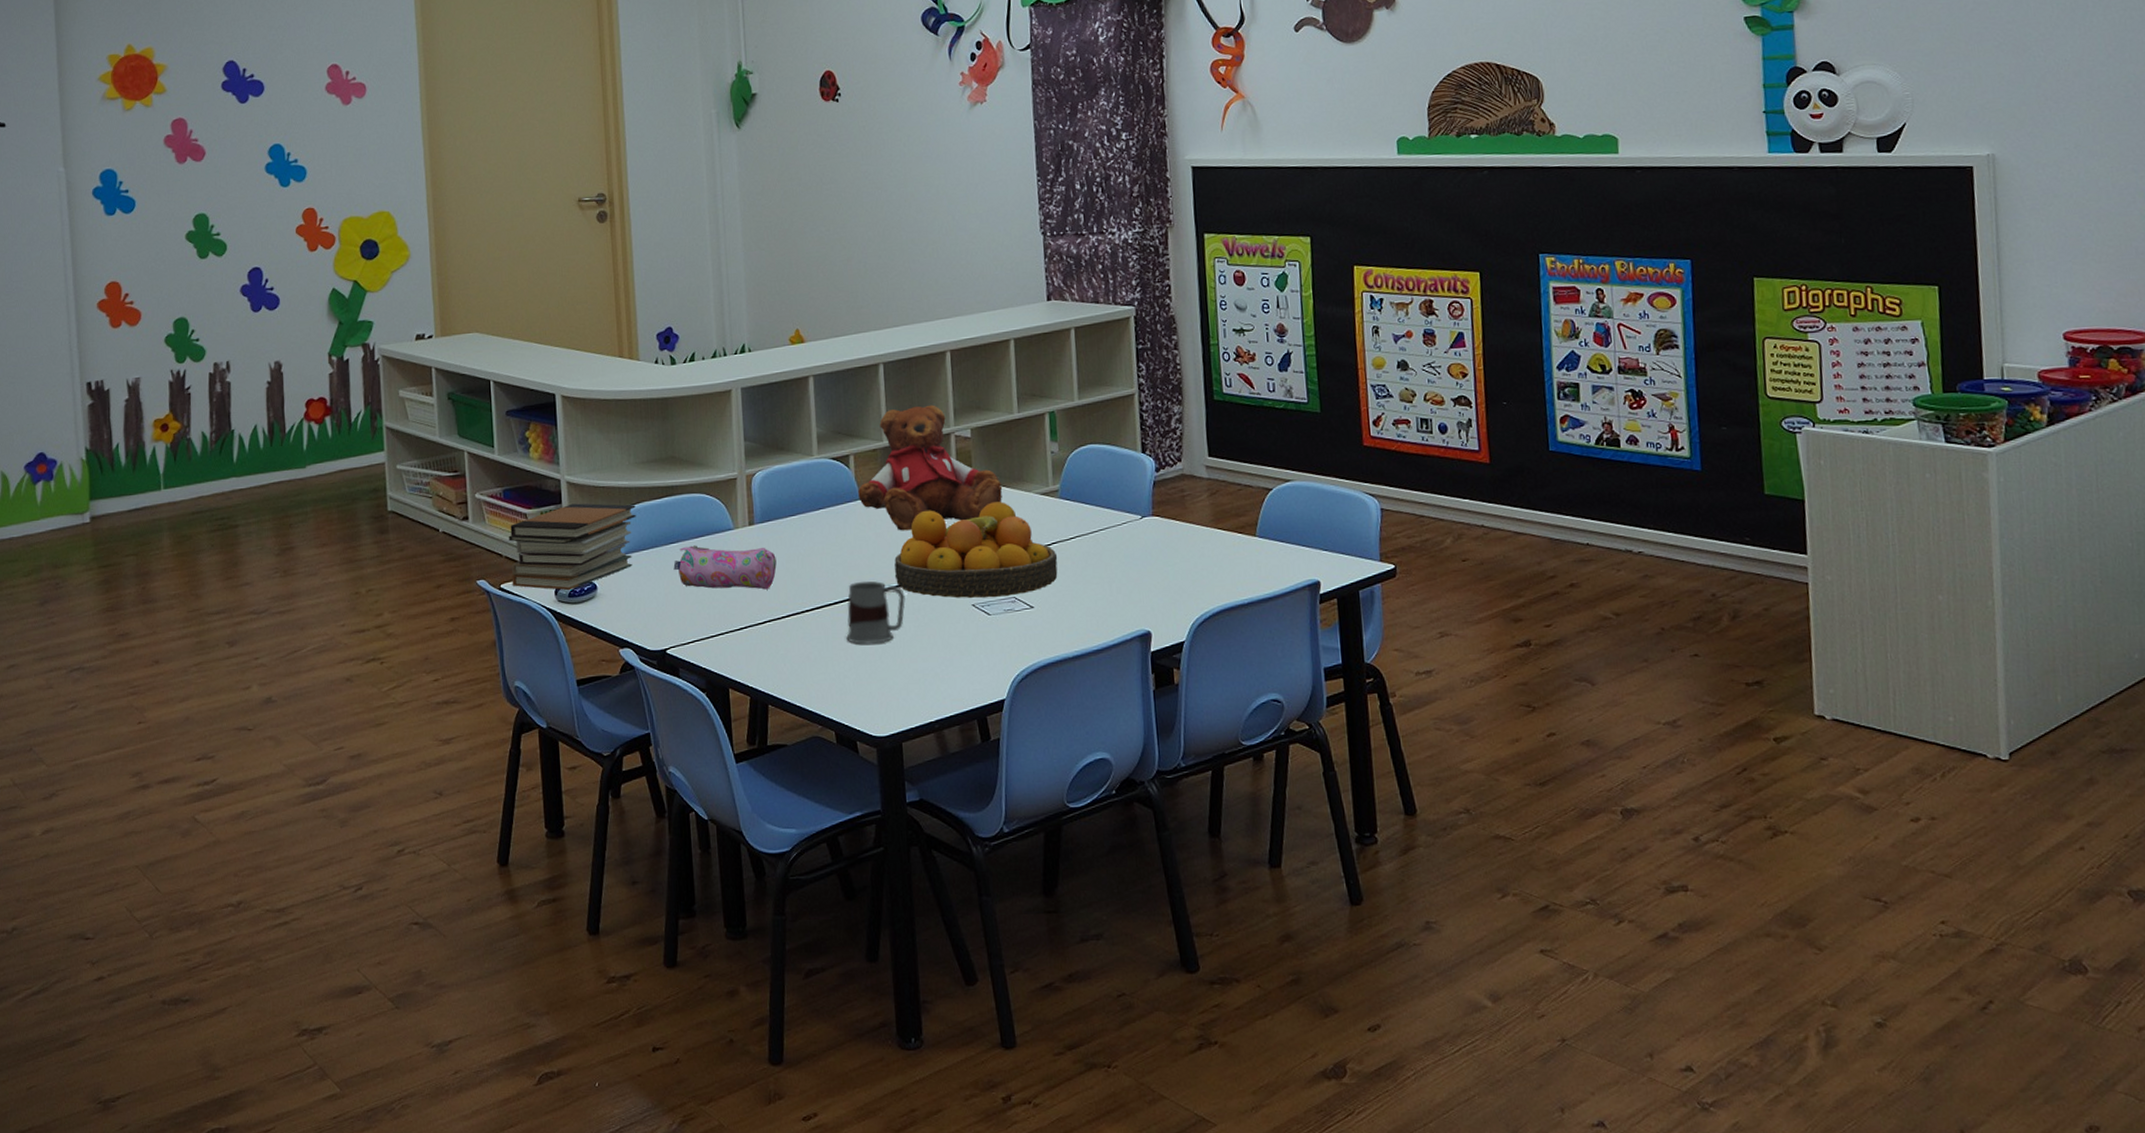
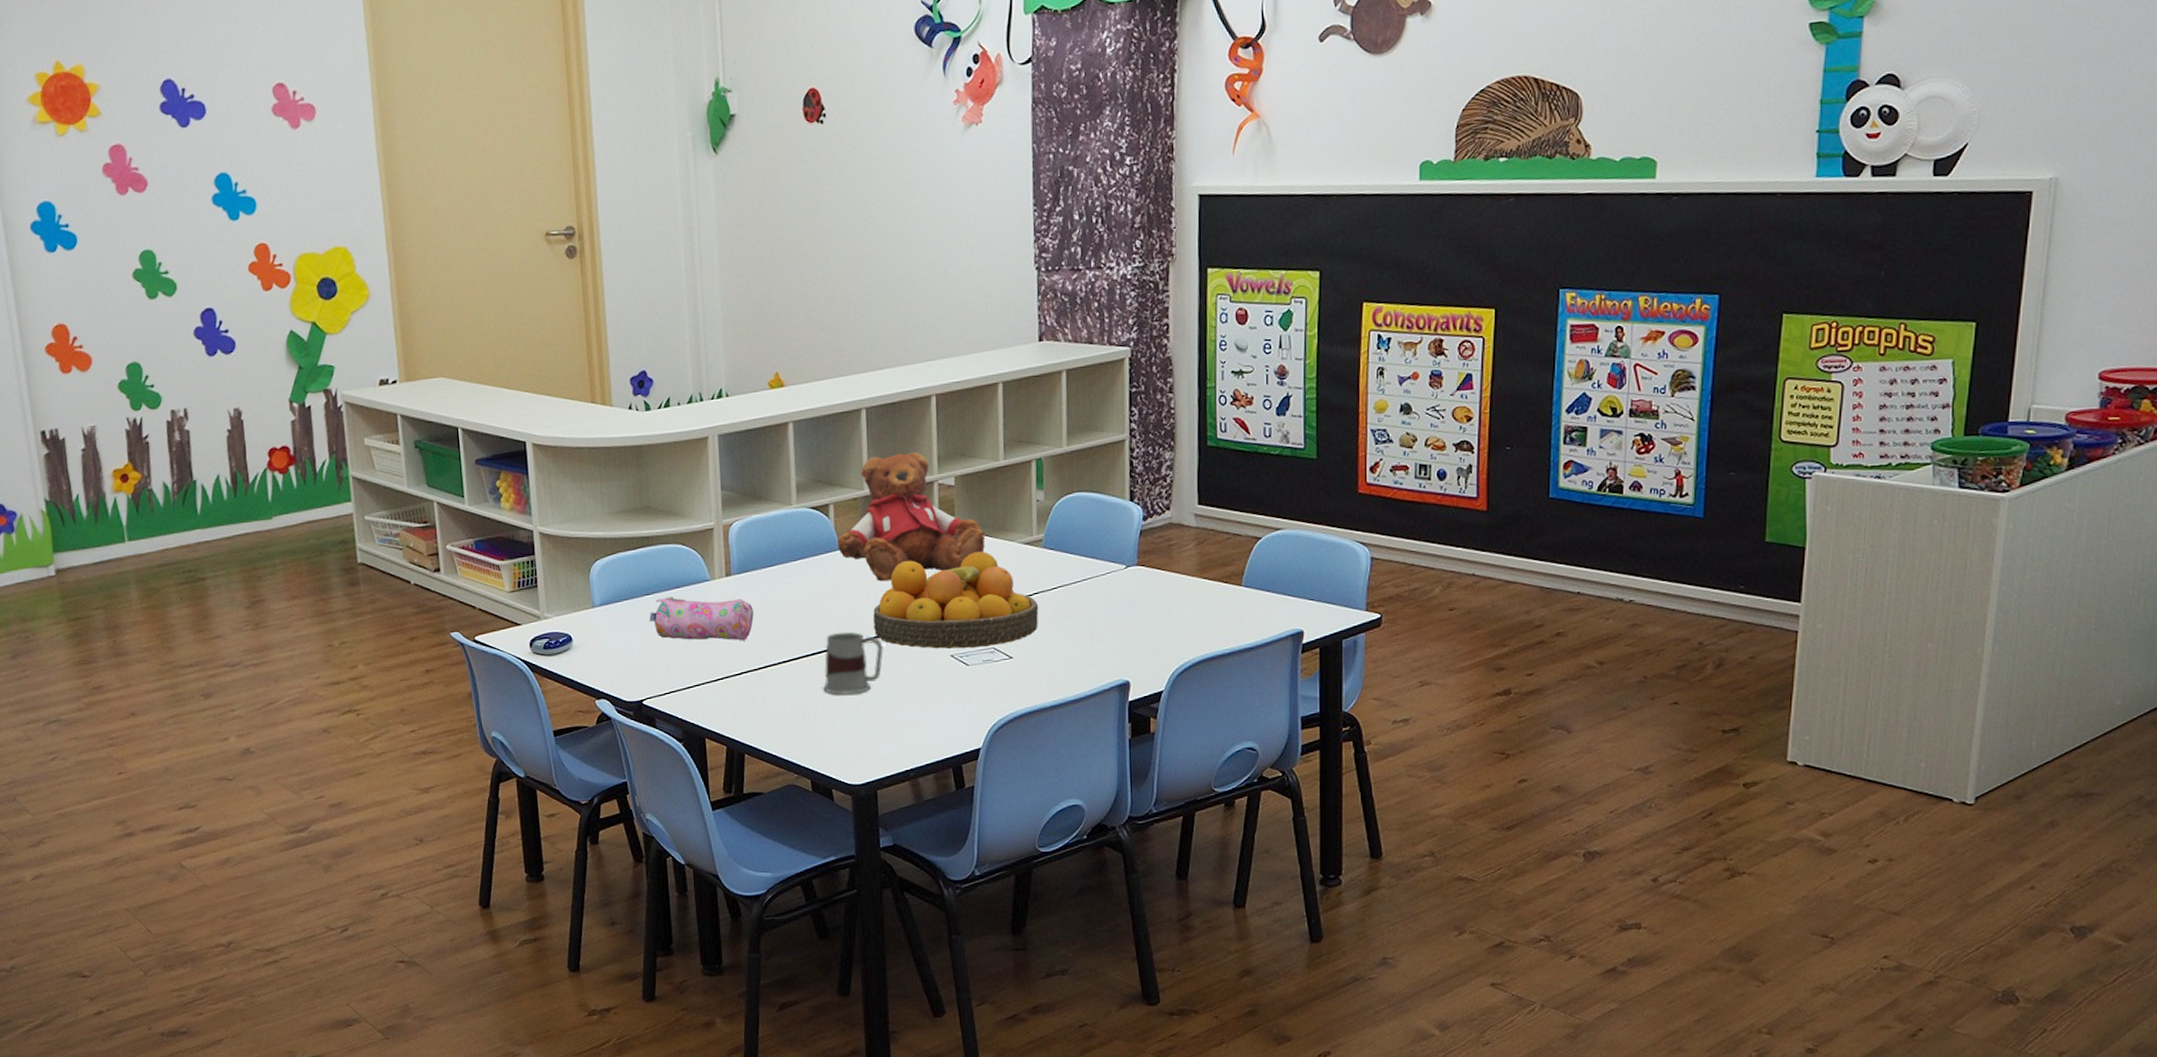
book stack: present [508,503,636,591] -> none [481,554,611,643]

